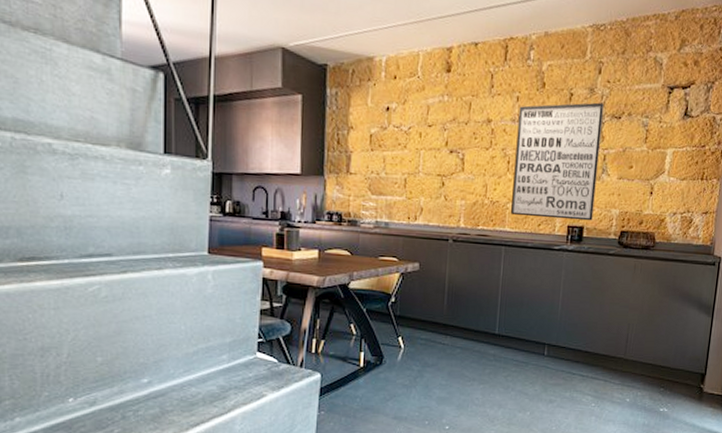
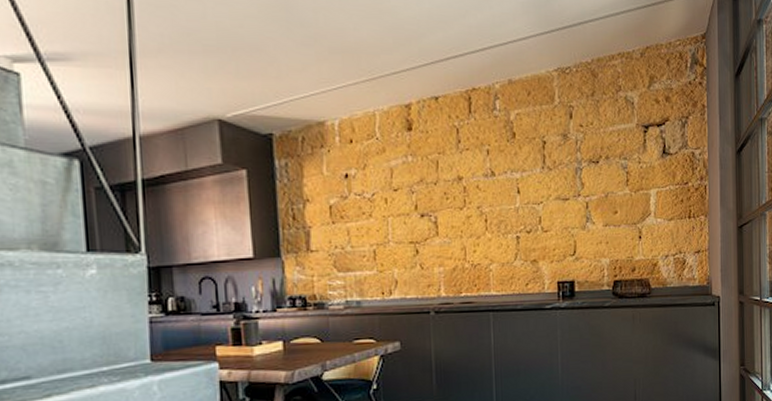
wall art: present [511,102,604,221] -> none [491,148,583,277]

